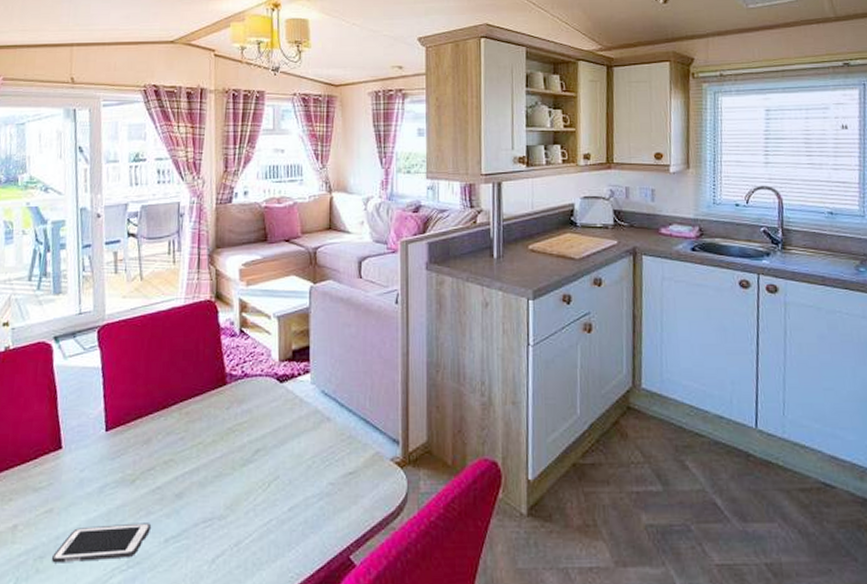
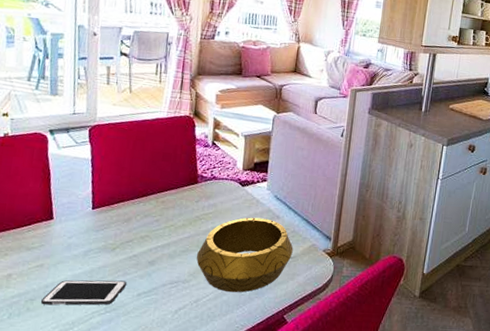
decorative bowl: none [232,422,352,529] -> present [196,217,293,293]

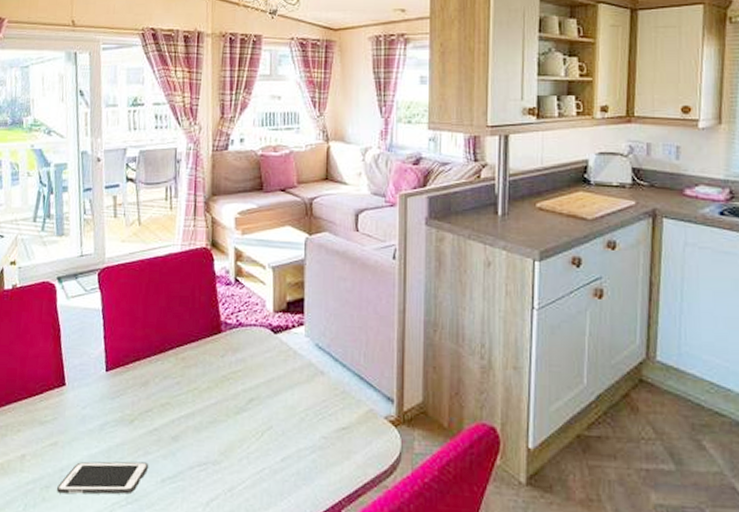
decorative bowl: present [196,217,293,293] -> none [226,374,345,478]

